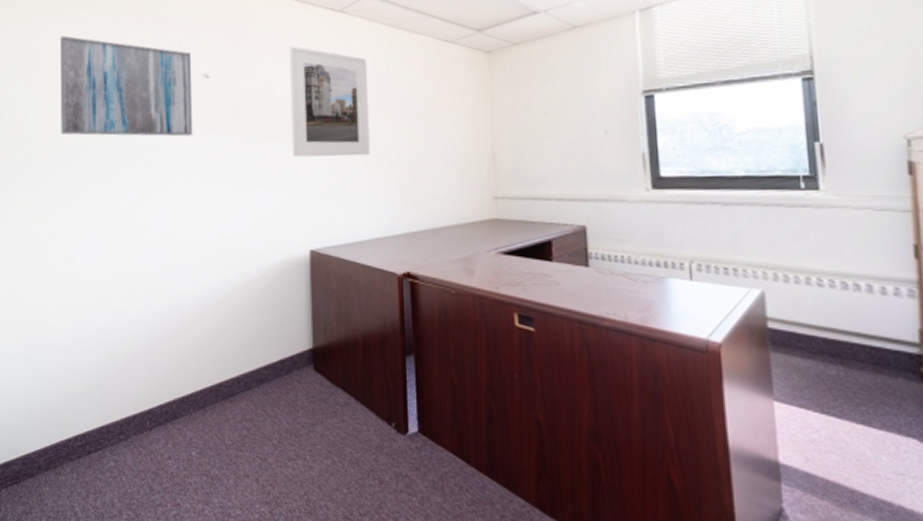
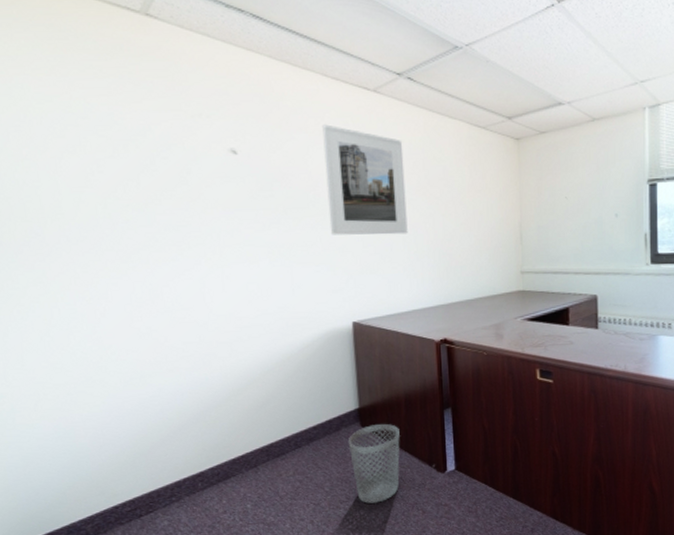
wall art: present [60,35,193,137] -> none [53,99,224,214]
wastebasket: none [301,368,356,465] -> present [349,423,400,504]

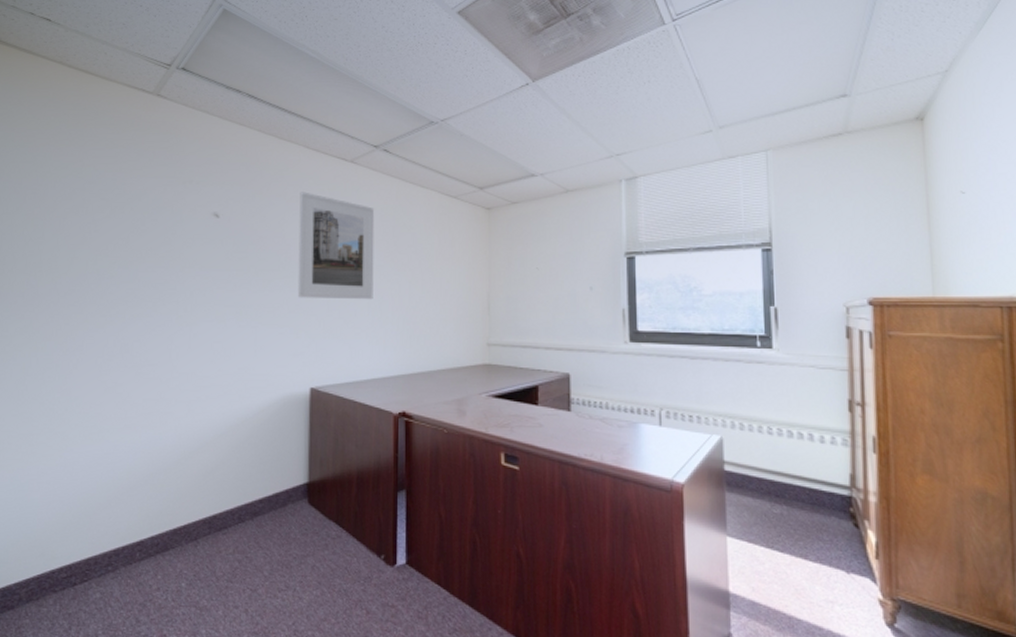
wastebasket: present [349,423,400,504] -> none [294,502,348,596]

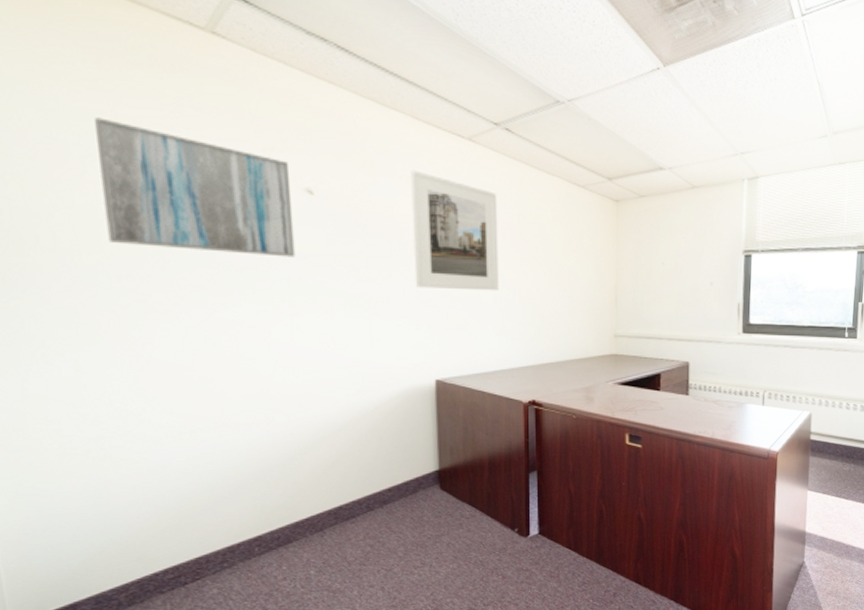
wall art: none [63,166,202,273] -> present [94,117,296,257]

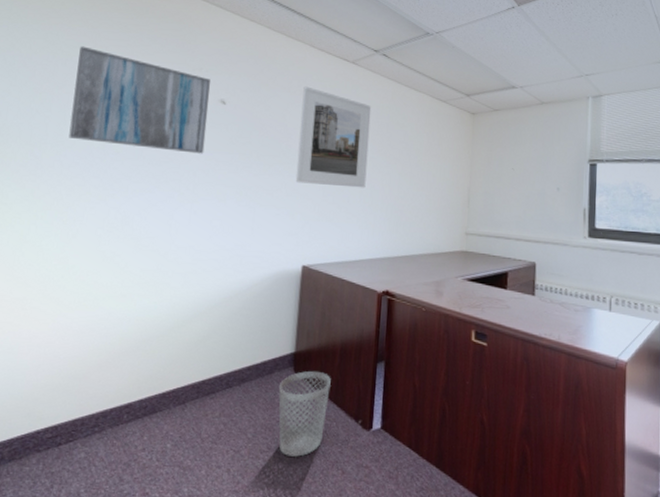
wastebasket: none [426,486,482,569] -> present [278,370,331,457]

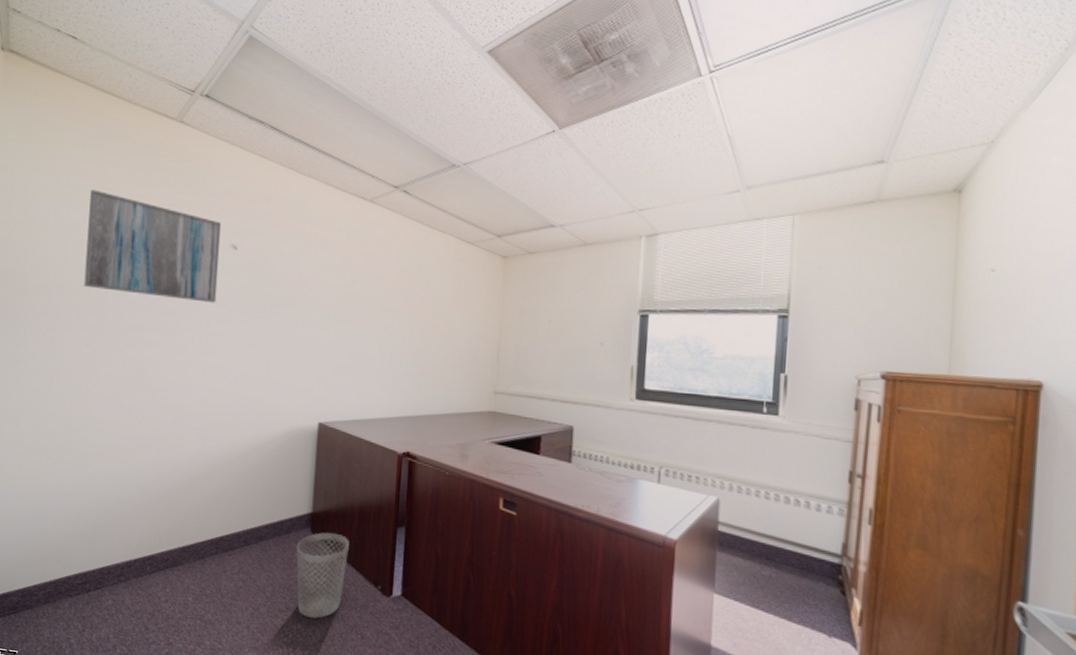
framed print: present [295,86,372,188] -> none [310,228,391,341]

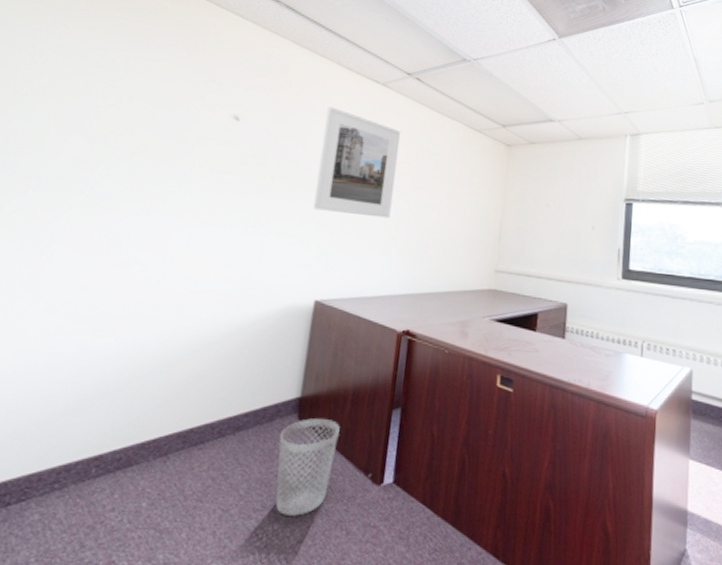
wall art: present [84,189,221,303] -> none [51,47,224,173]
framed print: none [310,228,391,341] -> present [312,106,401,219]

